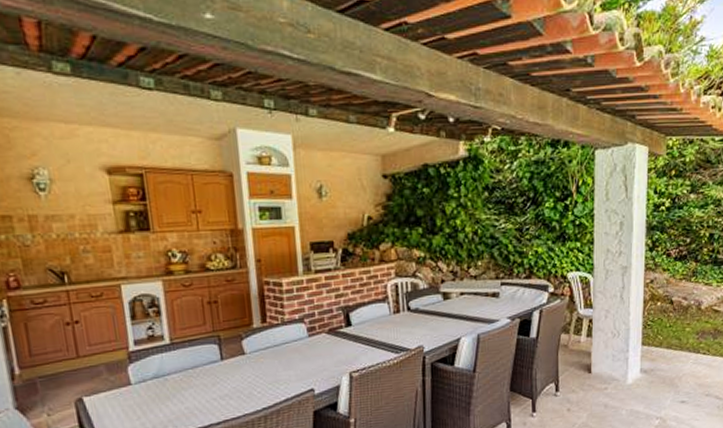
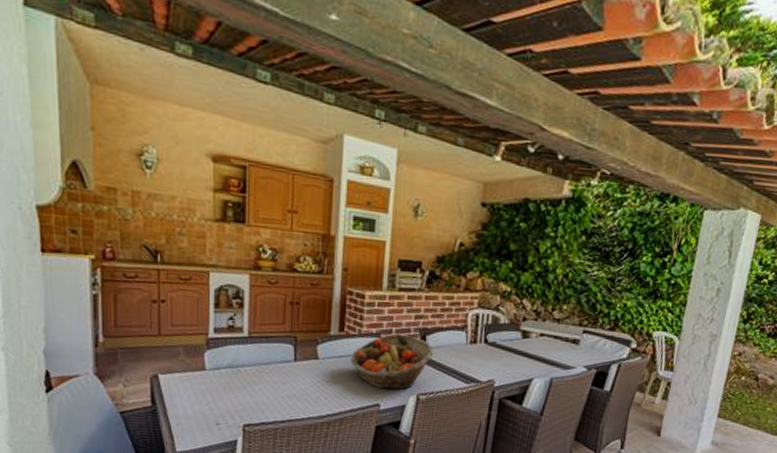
fruit basket: none [277,315,360,374] -> present [350,333,435,391]

